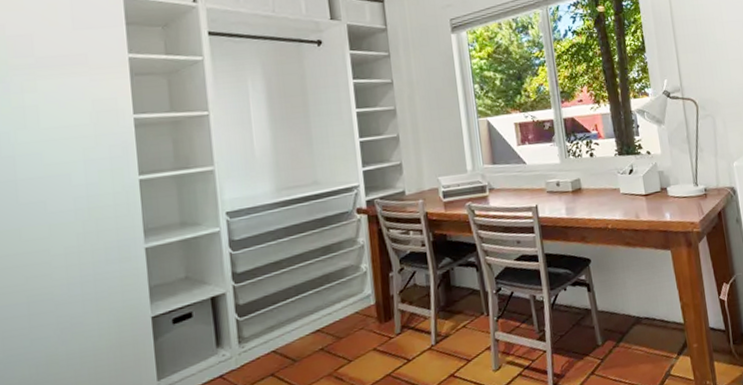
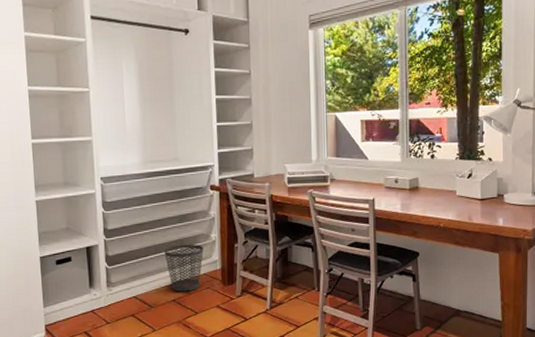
wastebasket: none [307,278,354,338] -> present [164,244,204,292]

